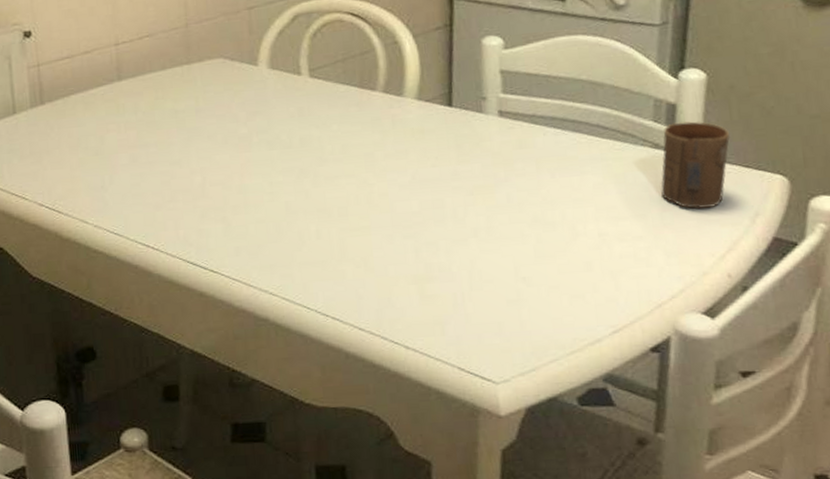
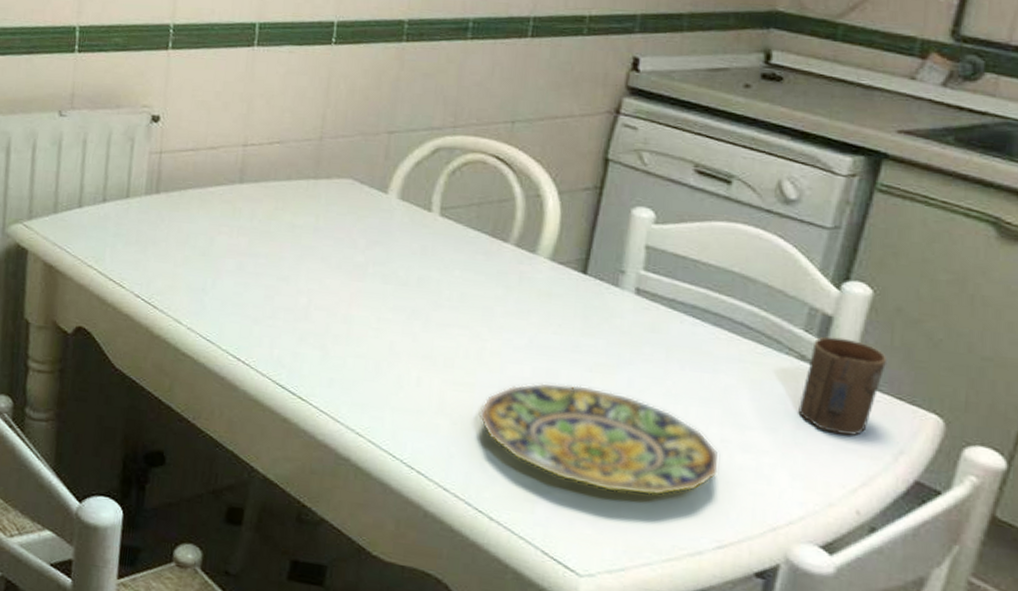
plate: none [378,209,602,301] -> present [478,382,720,496]

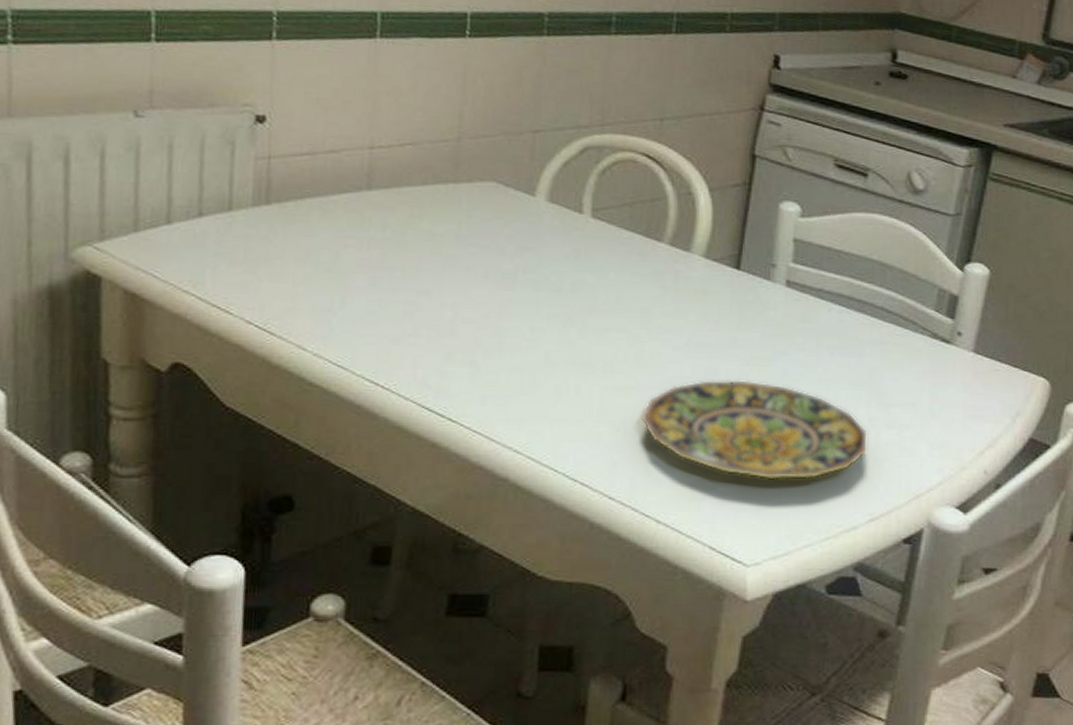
cup: present [798,336,888,436] -> none [933,315,1004,403]

